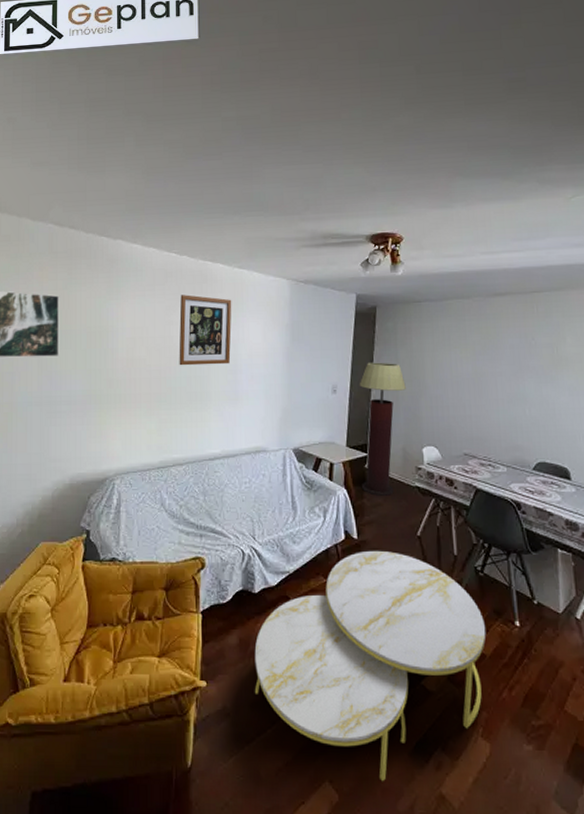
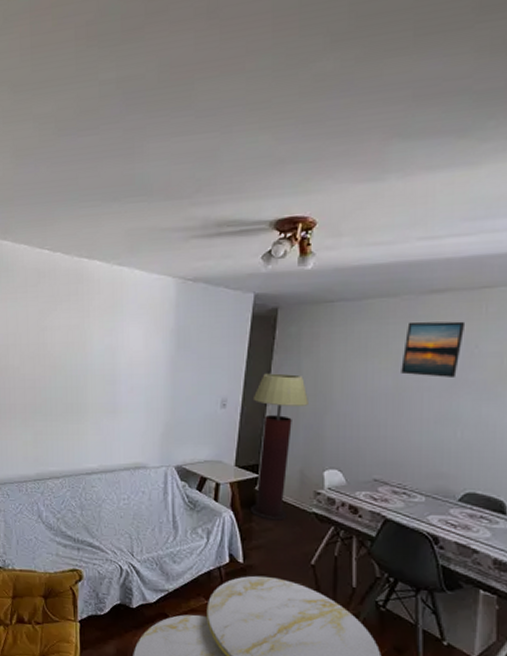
wall art: present [179,295,232,366] -> none [53,297,111,375]
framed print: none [477,318,523,364] -> present [401,321,466,377]

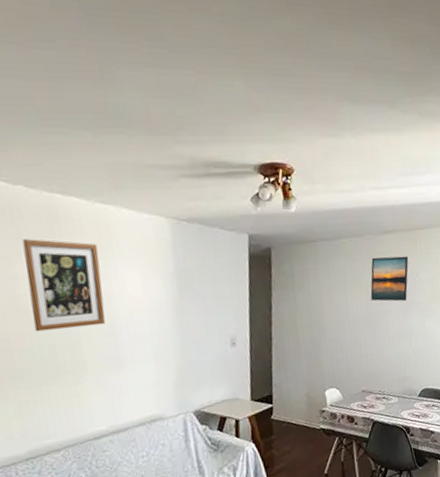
wall art: none [53,297,111,375] -> present [22,239,105,332]
floor lamp: present [249,373,308,522] -> none [259,308,306,445]

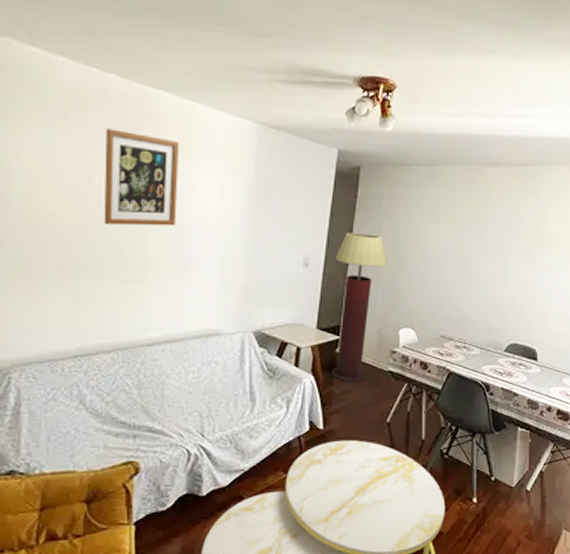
floor lamp: none [259,308,306,445] -> present [330,232,387,383]
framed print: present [370,256,409,302] -> none [464,190,512,242]

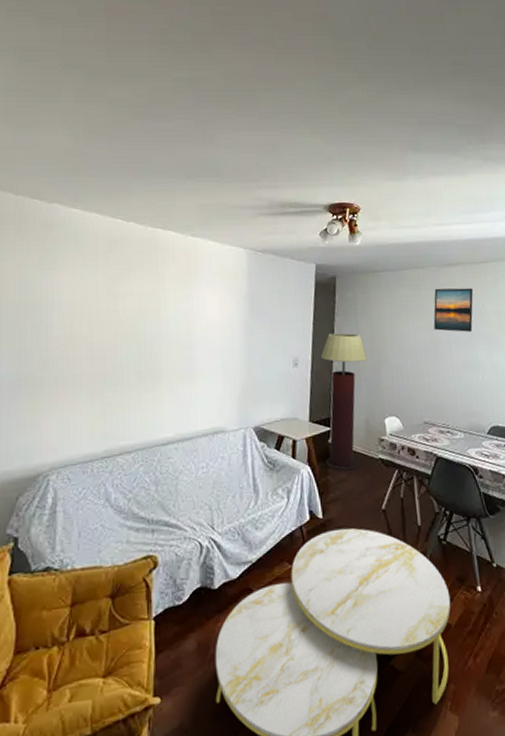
wall art: present [103,129,180,227] -> none [126,264,186,343]
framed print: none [464,190,512,242] -> present [433,288,474,332]

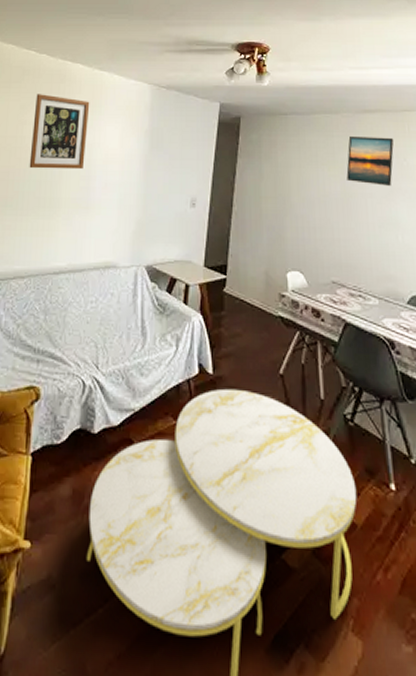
wall art: none [126,264,186,343] -> present [29,94,90,170]
floor lamp: present [320,333,367,472] -> none [218,175,270,327]

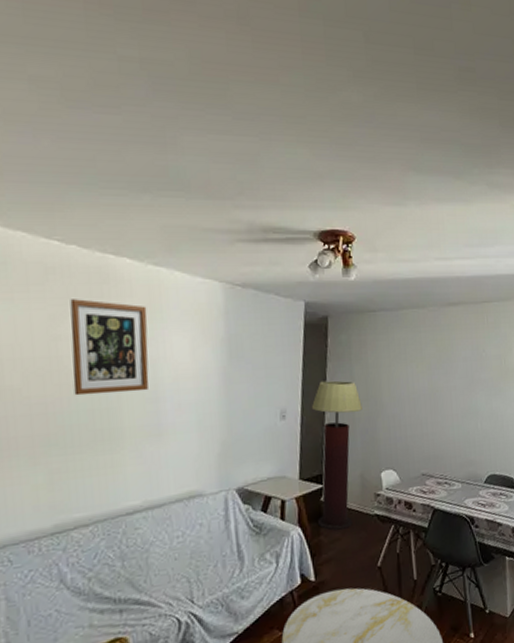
floor lamp: none [218,175,270,327] -> present [311,380,362,531]
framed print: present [346,135,394,186] -> none [433,330,475,378]

